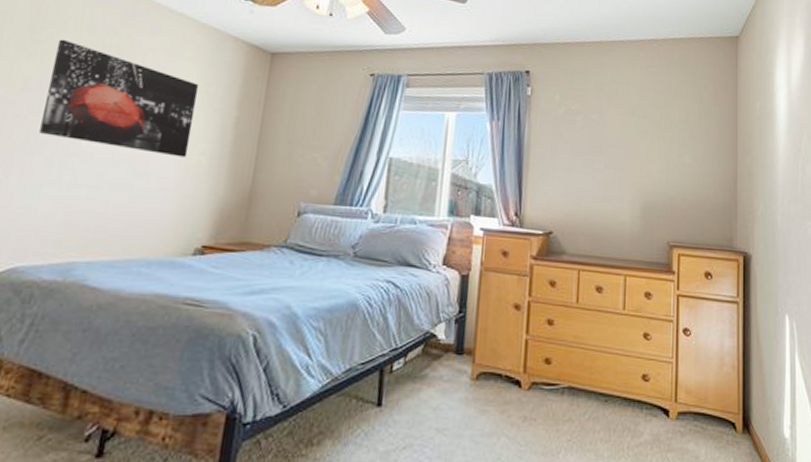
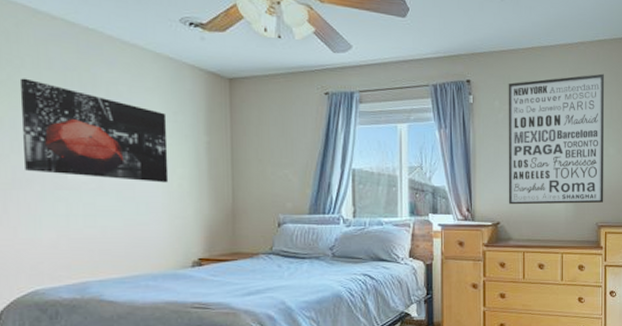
wall art: none [563,73,679,219] -> present [508,73,604,205]

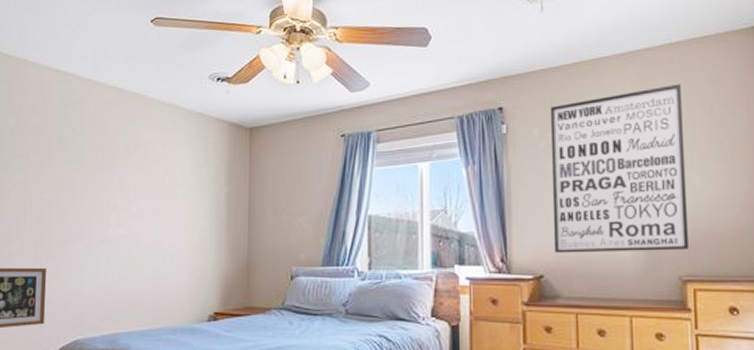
wall art: present [19,78,169,183] -> none [78,143,193,235]

